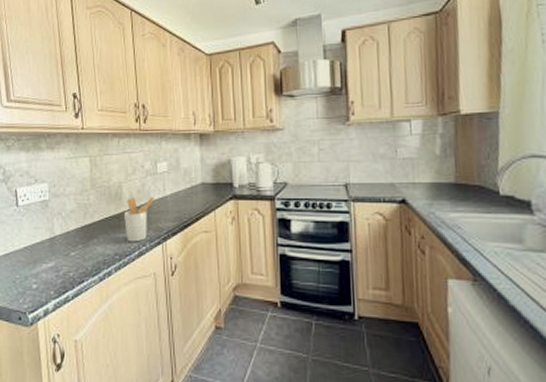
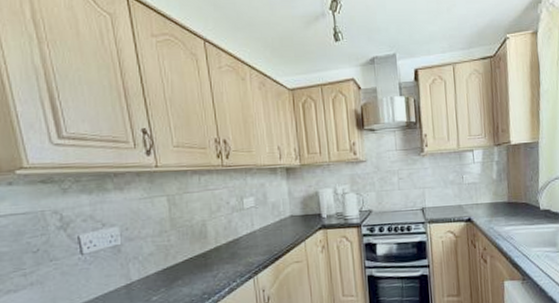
utensil holder: present [124,196,156,242] -> none [211,232,244,280]

